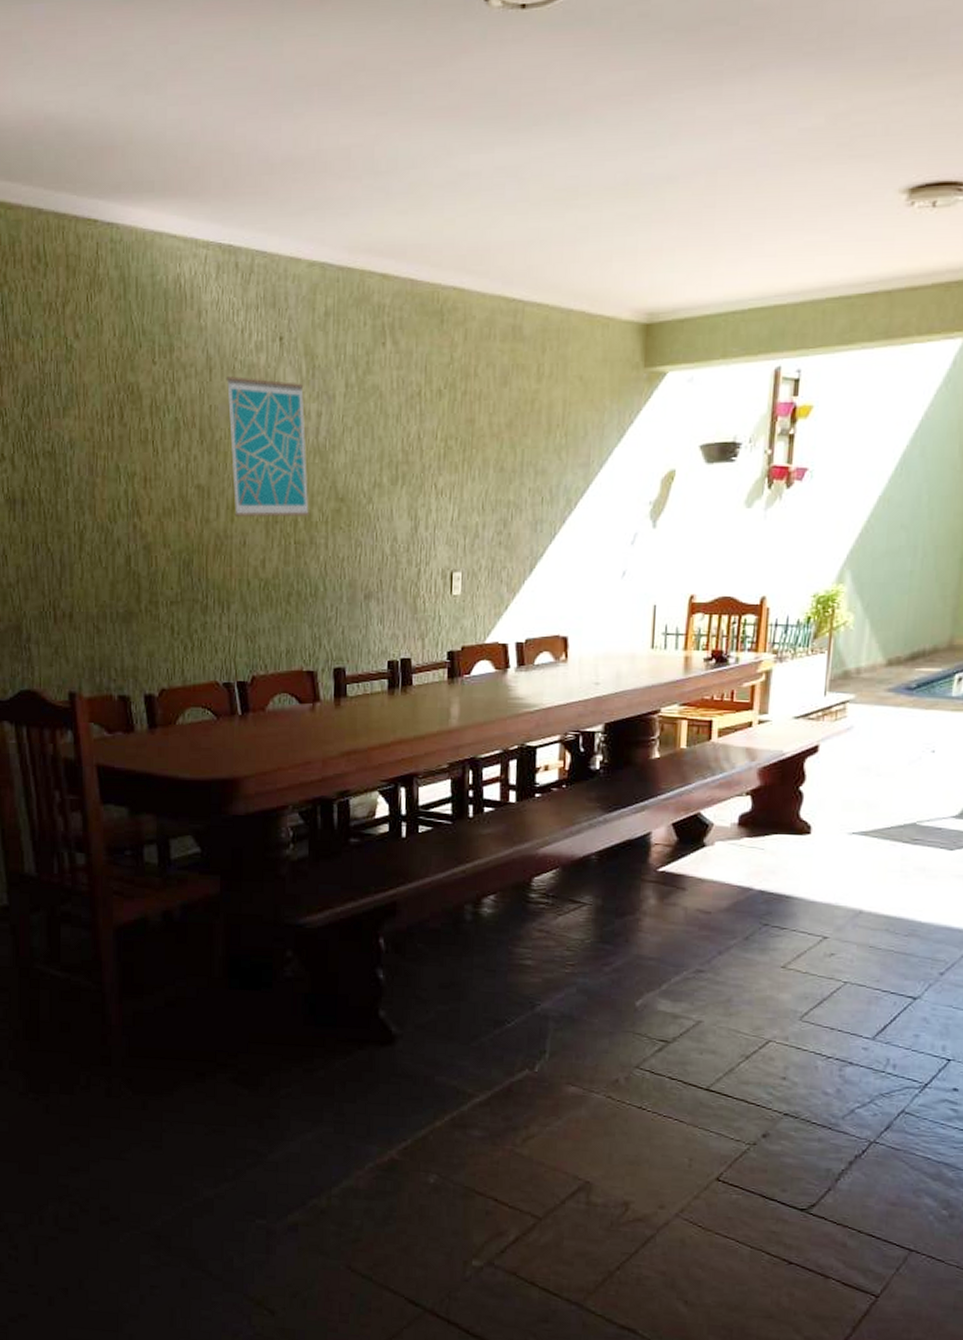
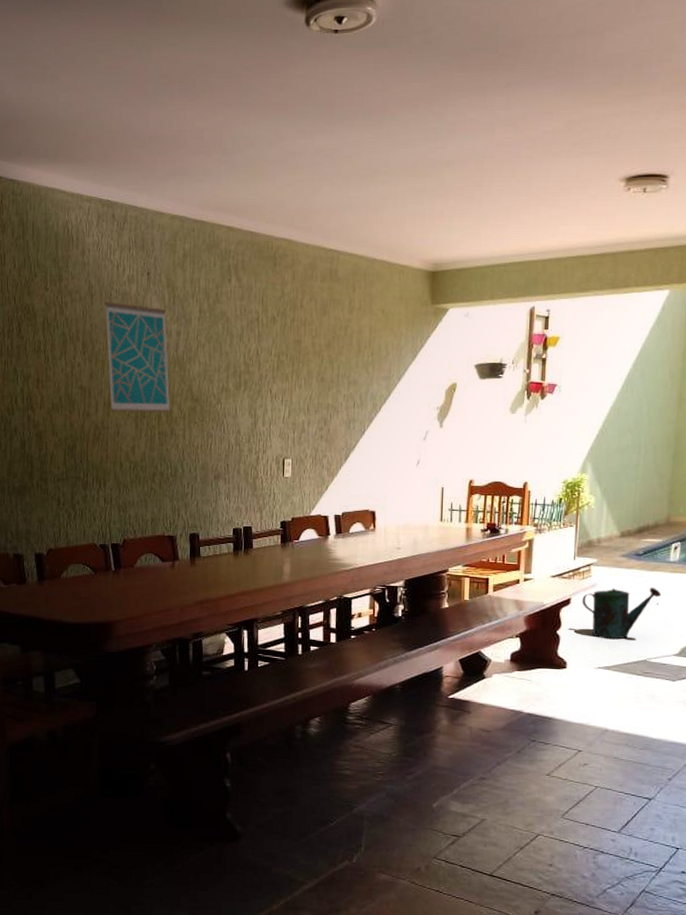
watering can: none [833,730,939,798] -> present [582,587,662,640]

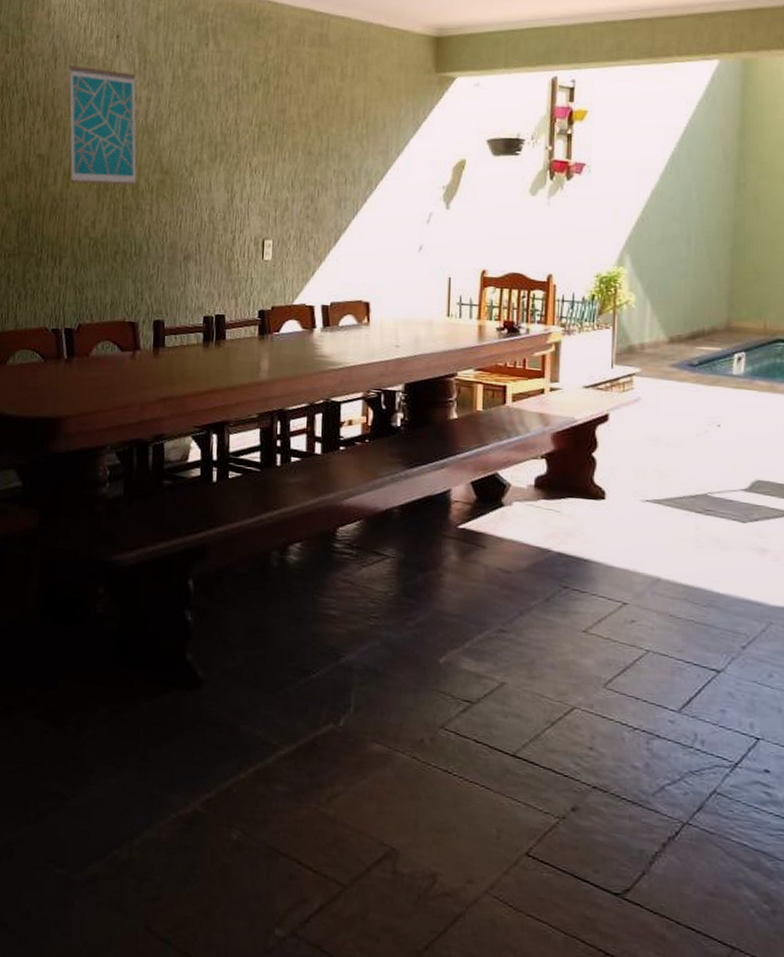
watering can: present [582,587,662,640] -> none [623,404,724,467]

